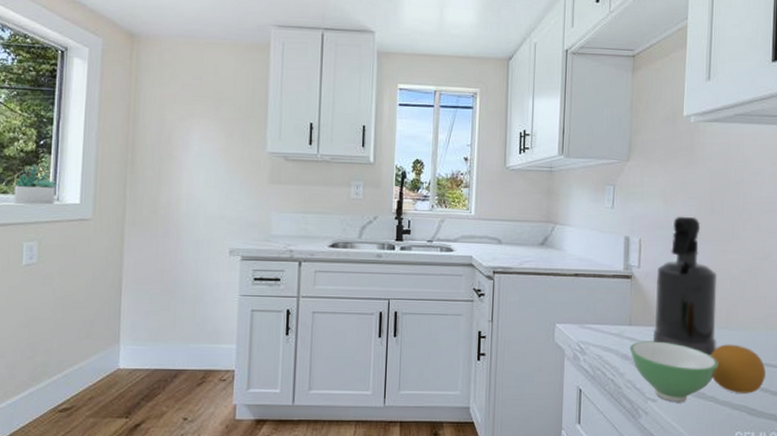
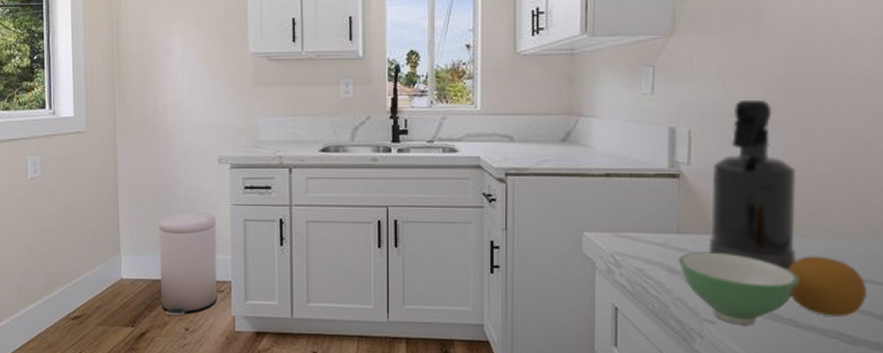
succulent plant: present [13,164,58,205] -> none [15,79,53,119]
pedal bin: none [159,302,223,406] -> present [159,212,217,316]

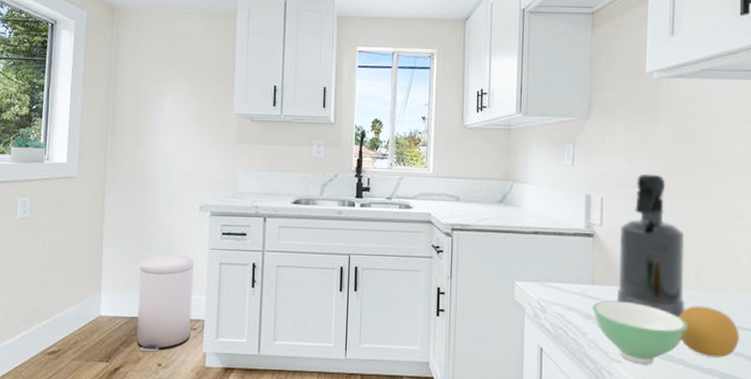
succulent plant: none [15,79,53,119] -> present [10,126,48,164]

